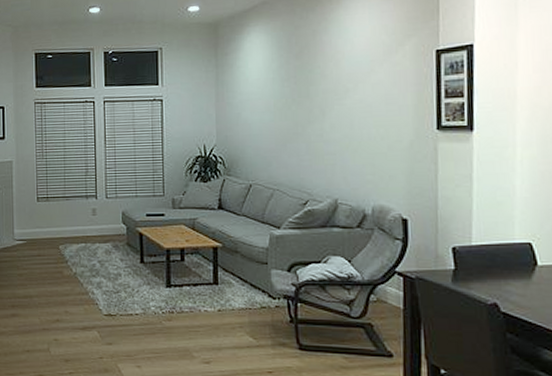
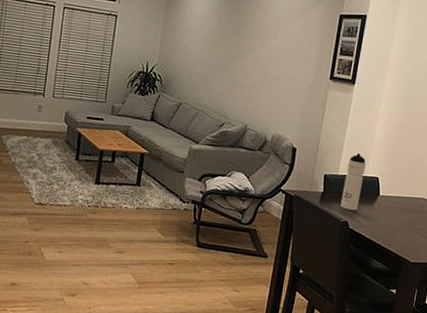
water bottle: none [482,215,510,289] -> present [340,153,366,211]

